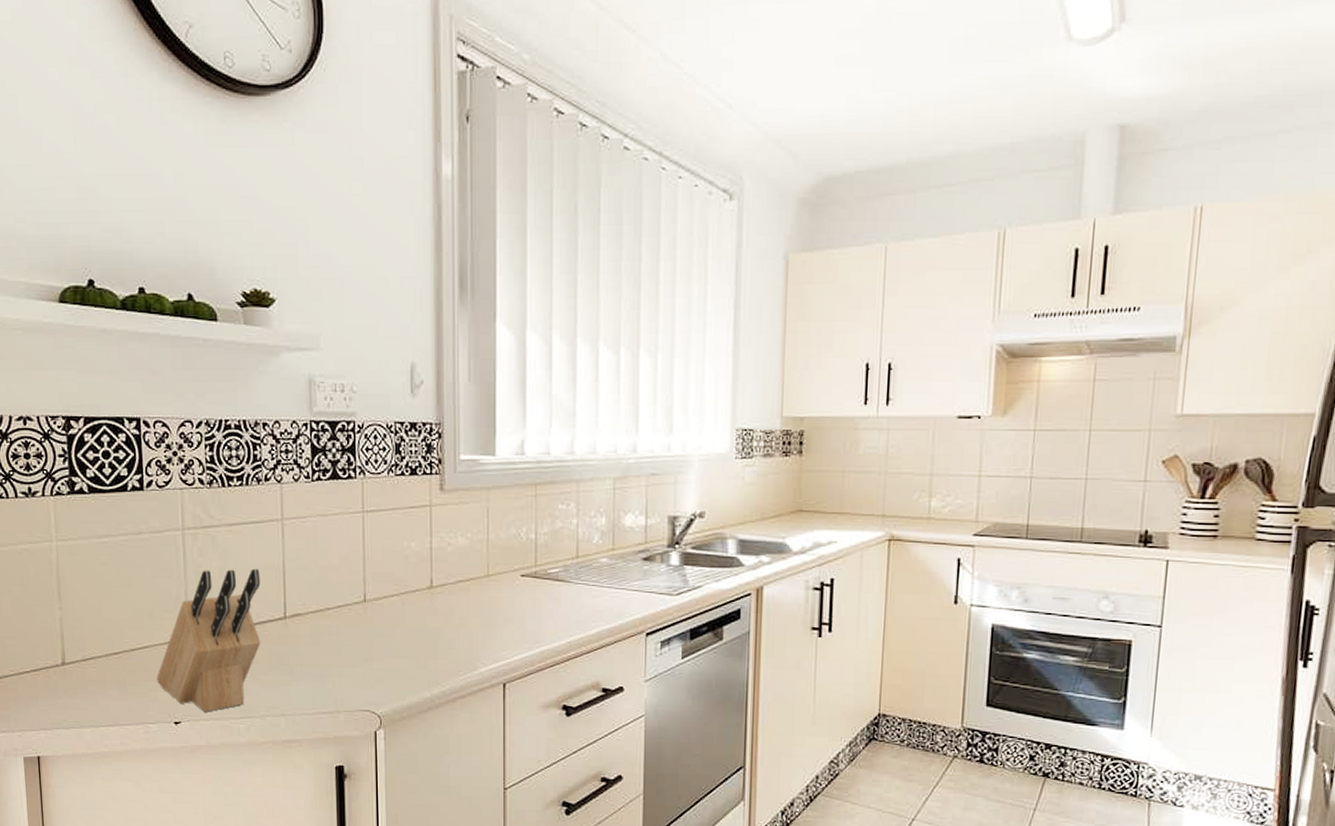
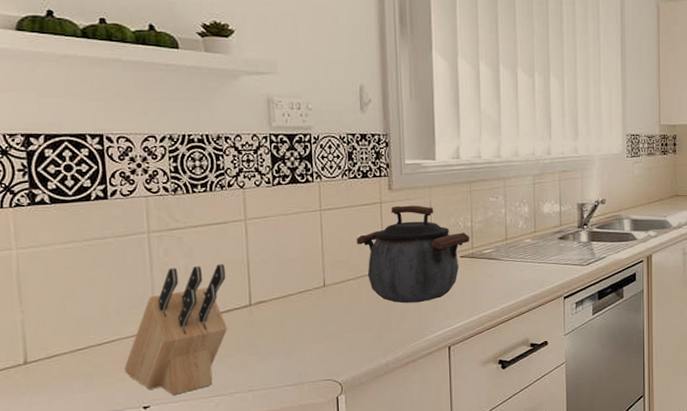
kettle: none [401,510,534,628] -> present [356,205,470,304]

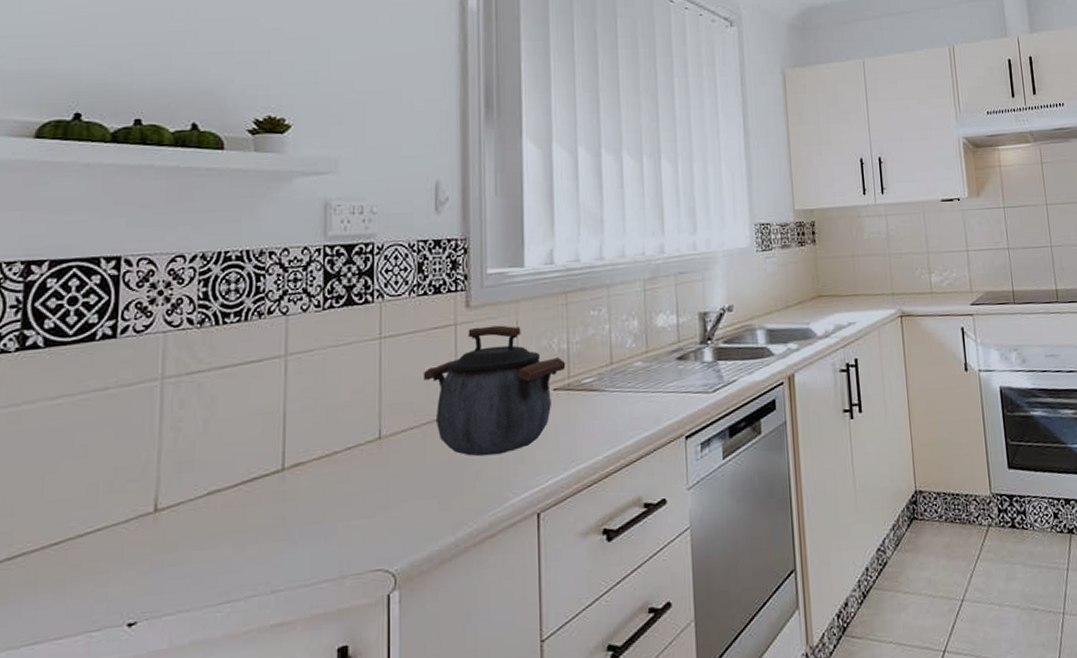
knife block: present [124,263,228,395] -> none [109,415,255,604]

